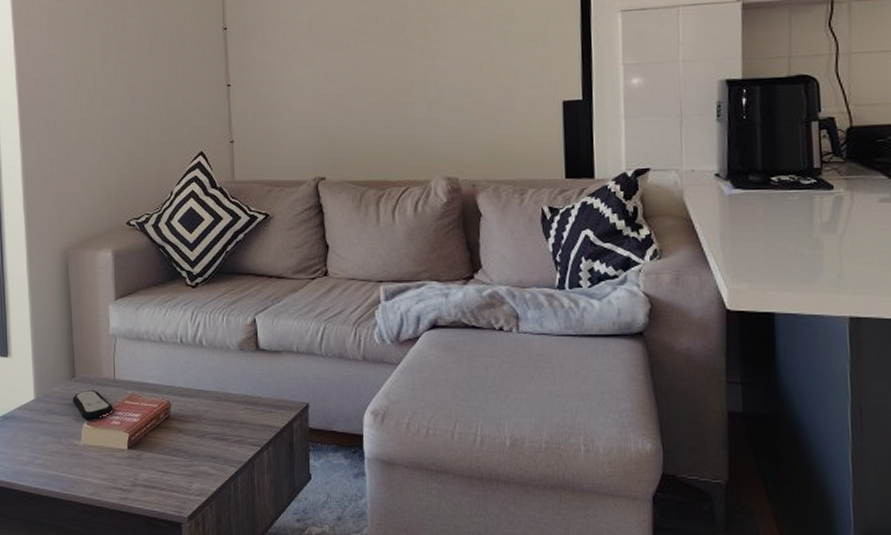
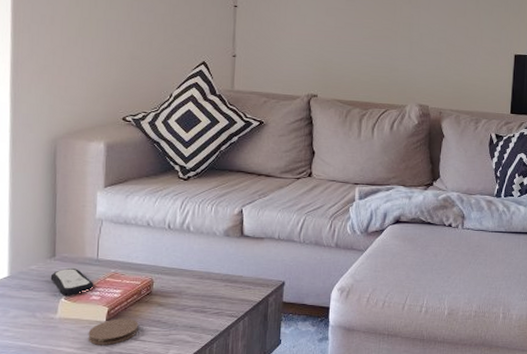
coaster: none [111,446,160,476] -> present [88,318,139,345]

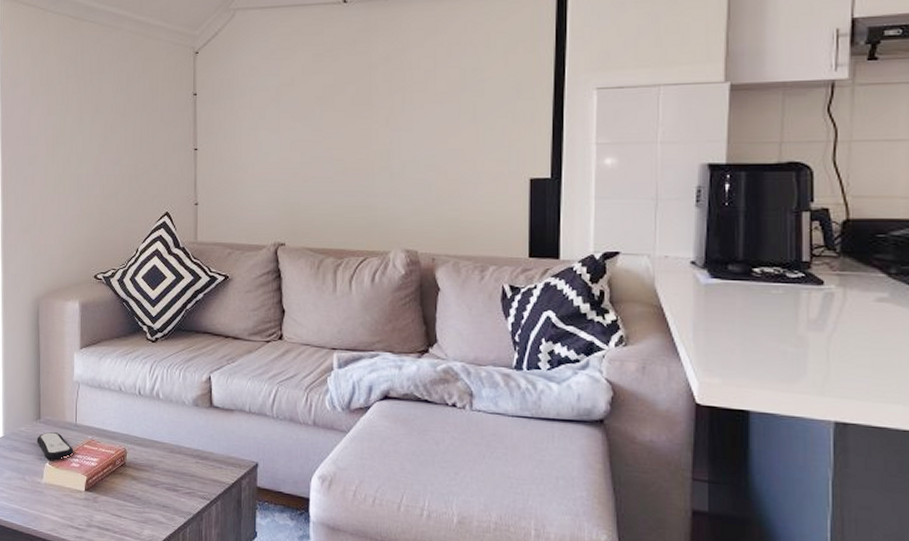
coaster: present [88,318,139,345] -> none [69,489,114,517]

